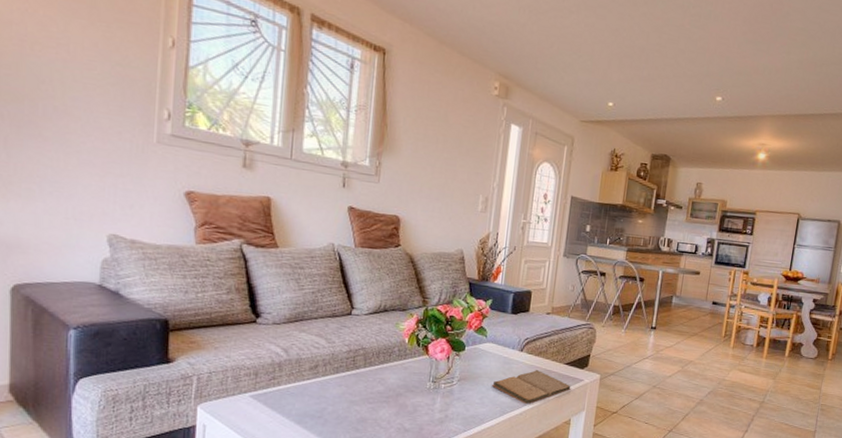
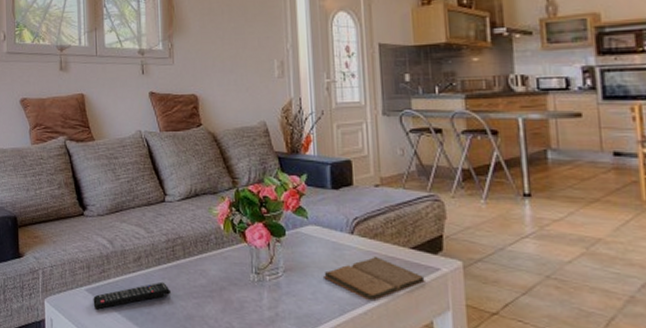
remote control: none [257,388,346,415] -> present [93,281,170,310]

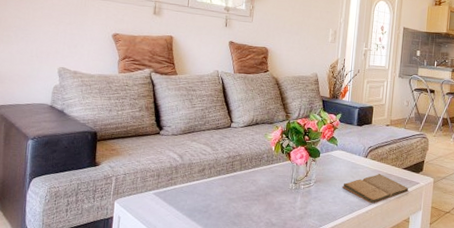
remote control: present [93,281,170,310] -> none [159,188,226,209]

